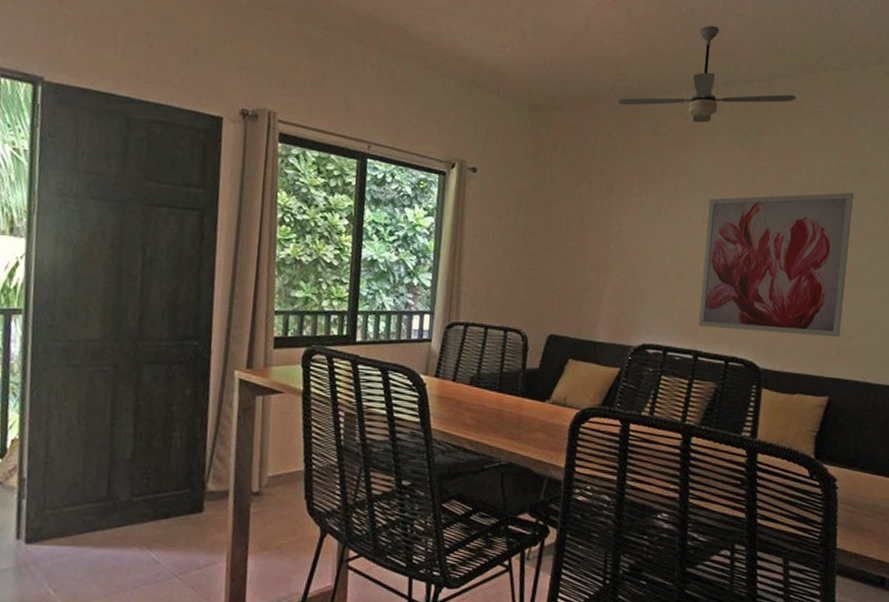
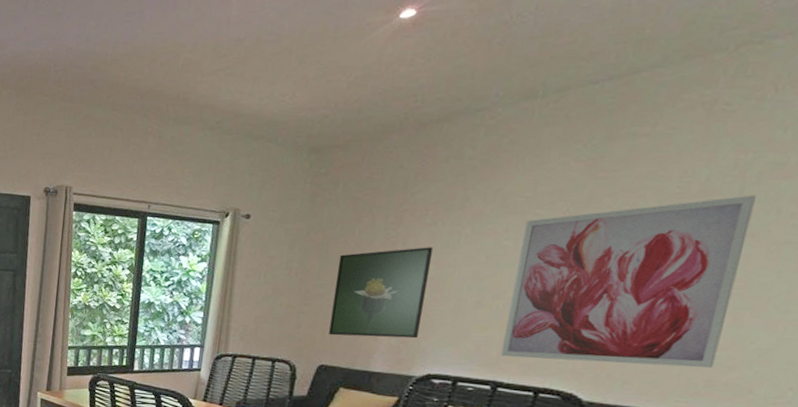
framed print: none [556,216,641,308] -> present [329,247,433,339]
ceiling fan: present [618,25,796,123] -> none [413,26,670,139]

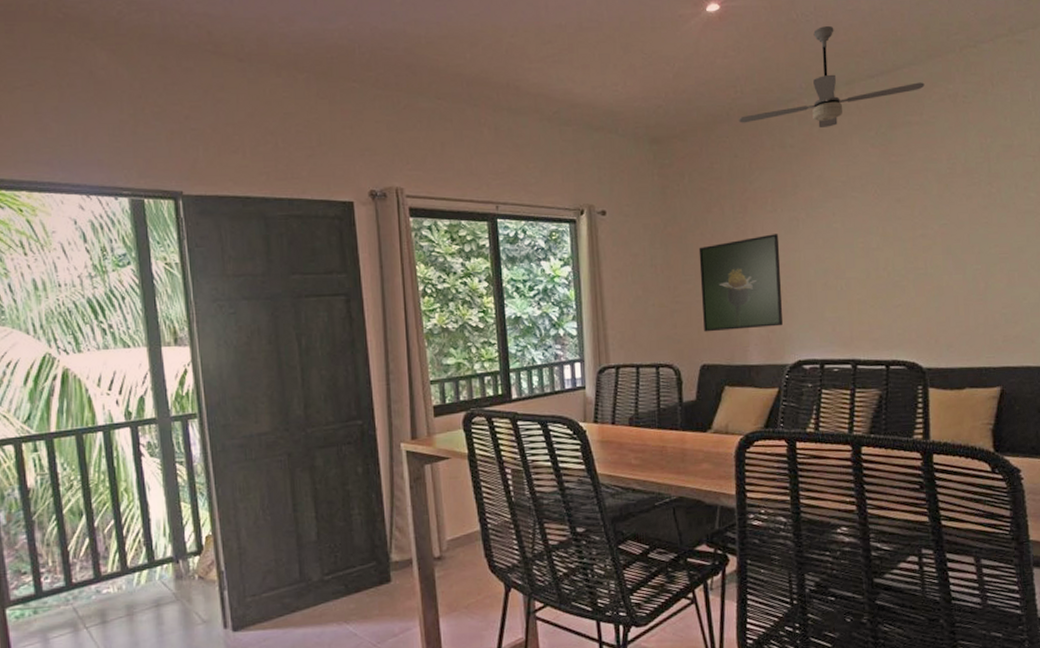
ceiling fan: none [413,26,670,139] -> present [739,25,925,127]
wall art: present [500,194,756,368] -> none [847,172,1005,335]

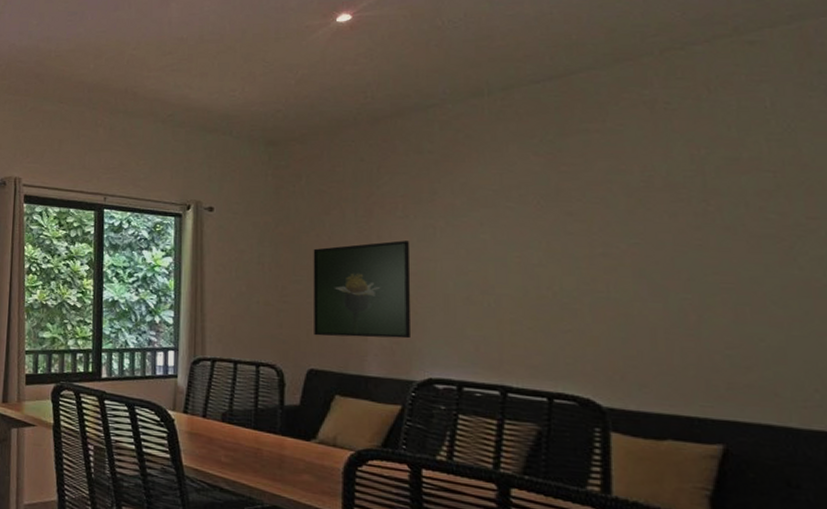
ceiling fan: present [739,25,925,127] -> none [368,31,609,133]

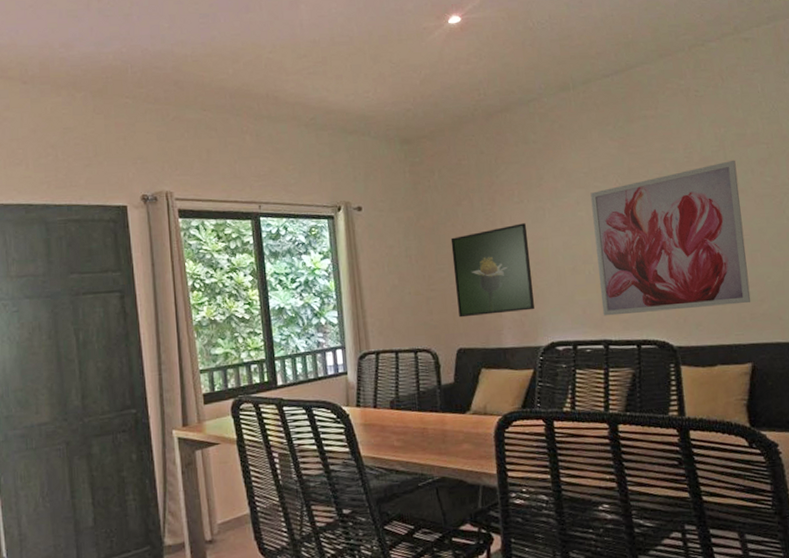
wall art: none [499,188,730,369] -> present [590,159,751,316]

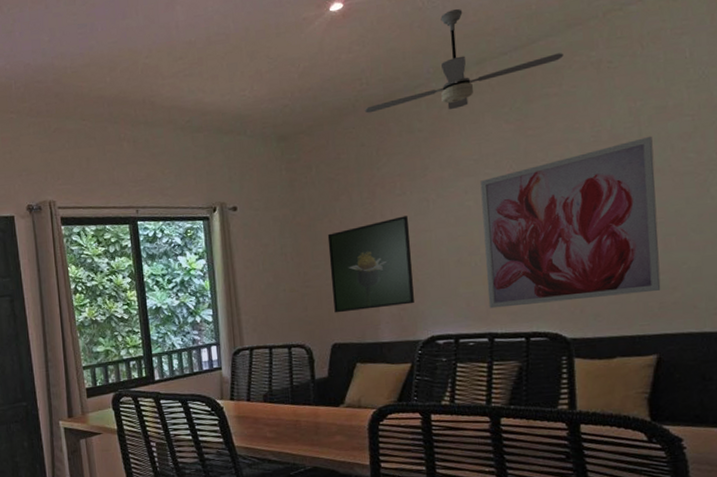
ceiling fan: none [483,31,658,124] -> present [365,8,564,113]

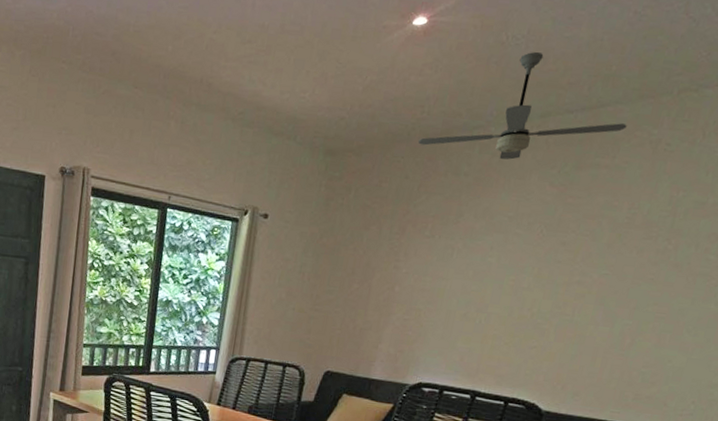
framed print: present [327,216,414,313] -> none [335,259,430,348]
wall art: present [480,136,661,309] -> none [479,229,682,383]

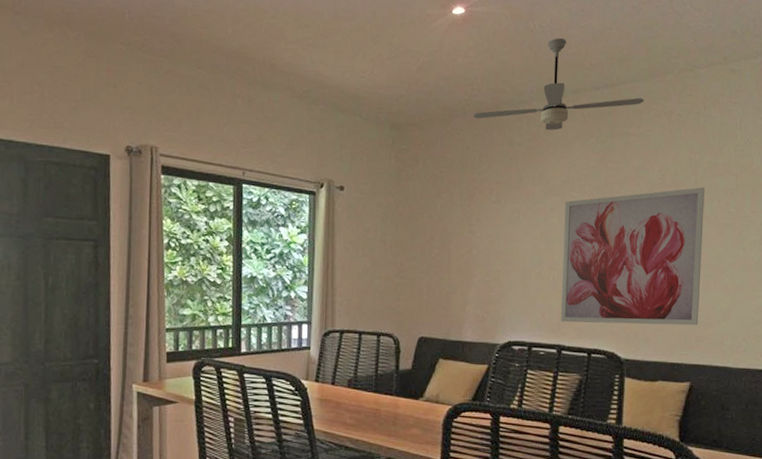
wall art: none [479,229,682,383] -> present [560,187,705,326]

